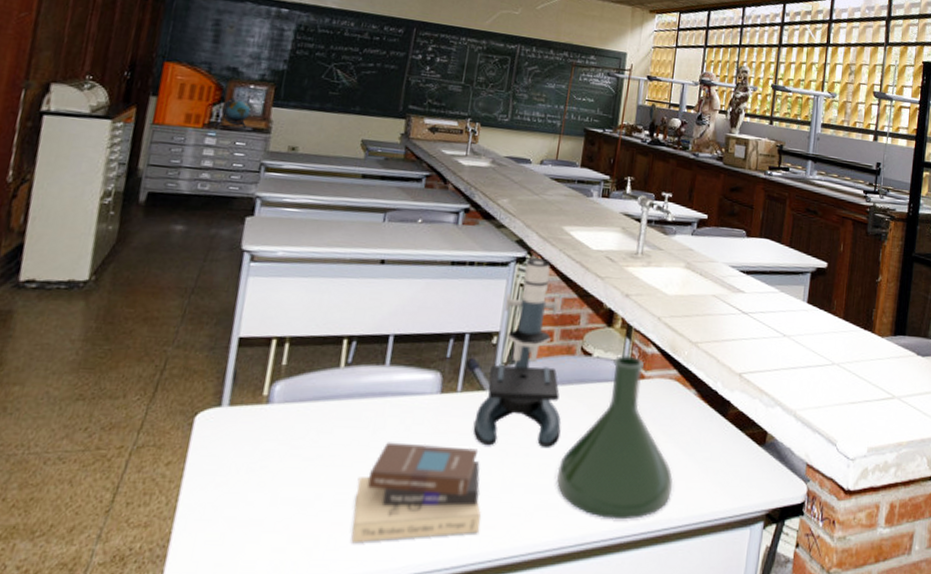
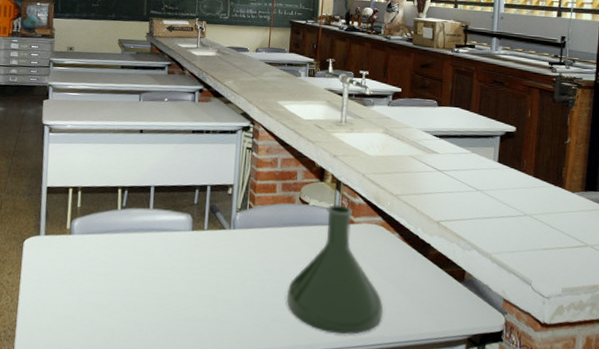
books: present [351,442,482,544] -> none [136,265,230,338]
microscope: present [473,258,562,447] -> none [218,127,288,275]

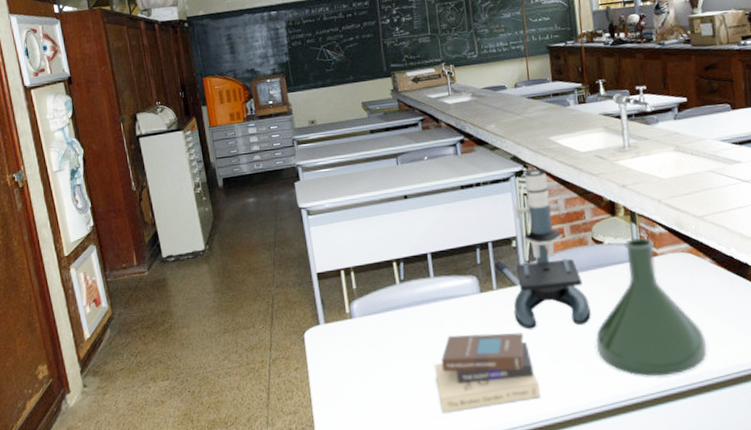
globe: present [20,13,43,38] -> none [253,93,280,120]
books: none [136,265,230,338] -> present [433,332,541,413]
microscope: none [218,127,288,275] -> present [514,168,591,328]

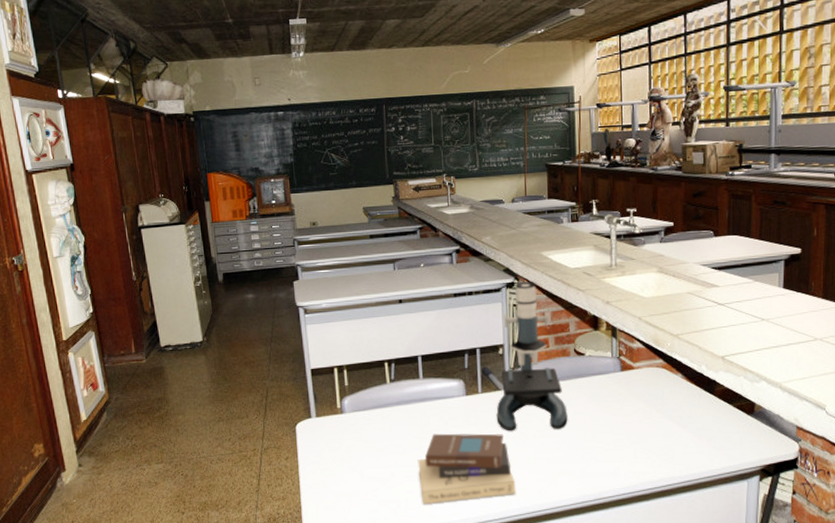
flask: present [595,237,707,377] -> none [570,351,672,480]

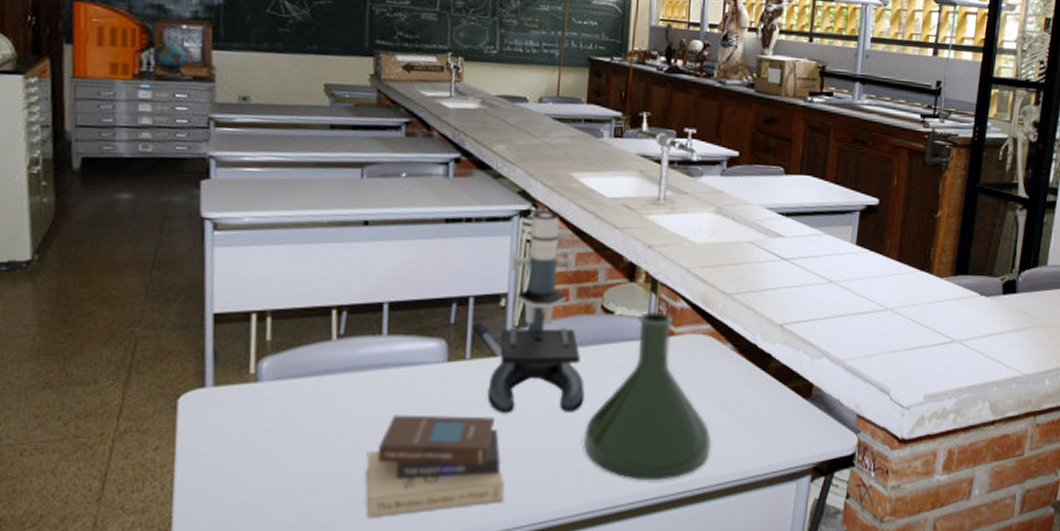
globe: none [256,192,282,218] -> present [153,41,194,82]
flask: none [570,351,672,480] -> present [584,310,712,481]

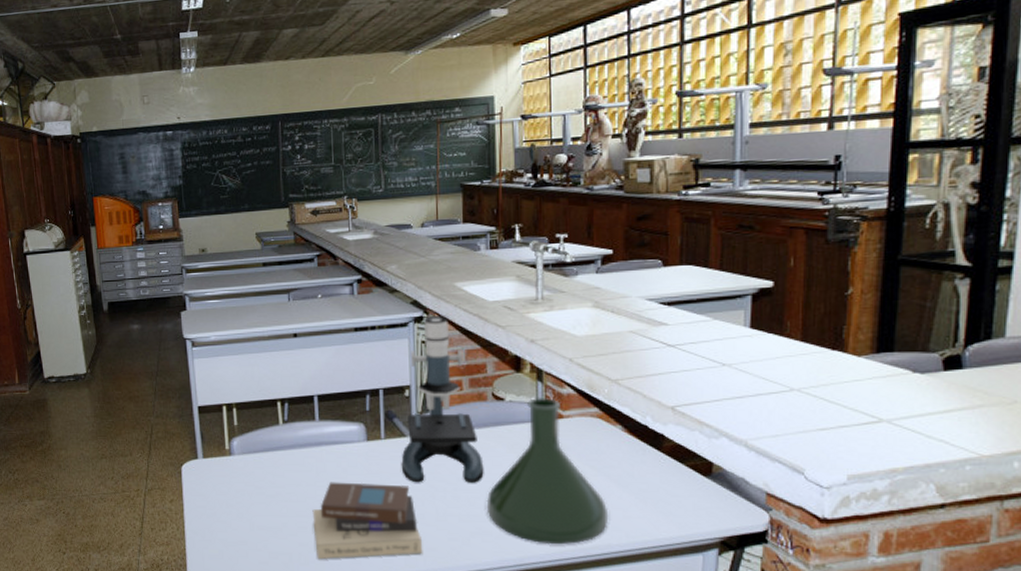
globe: present [153,41,194,82] -> none [143,216,170,245]

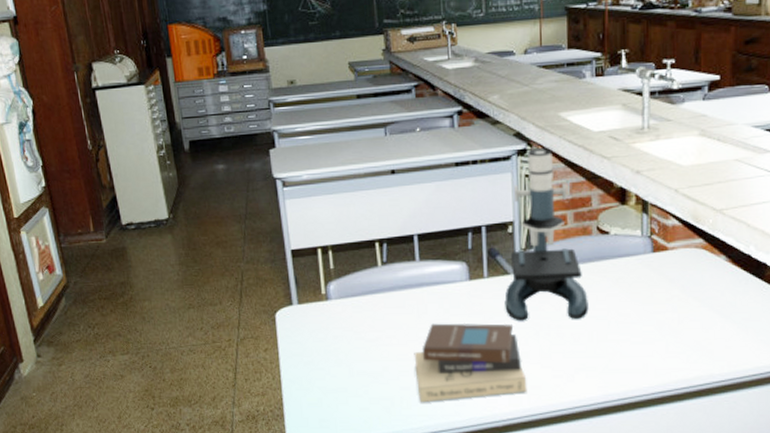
flask: present [486,397,609,545] -> none [591,229,711,377]

